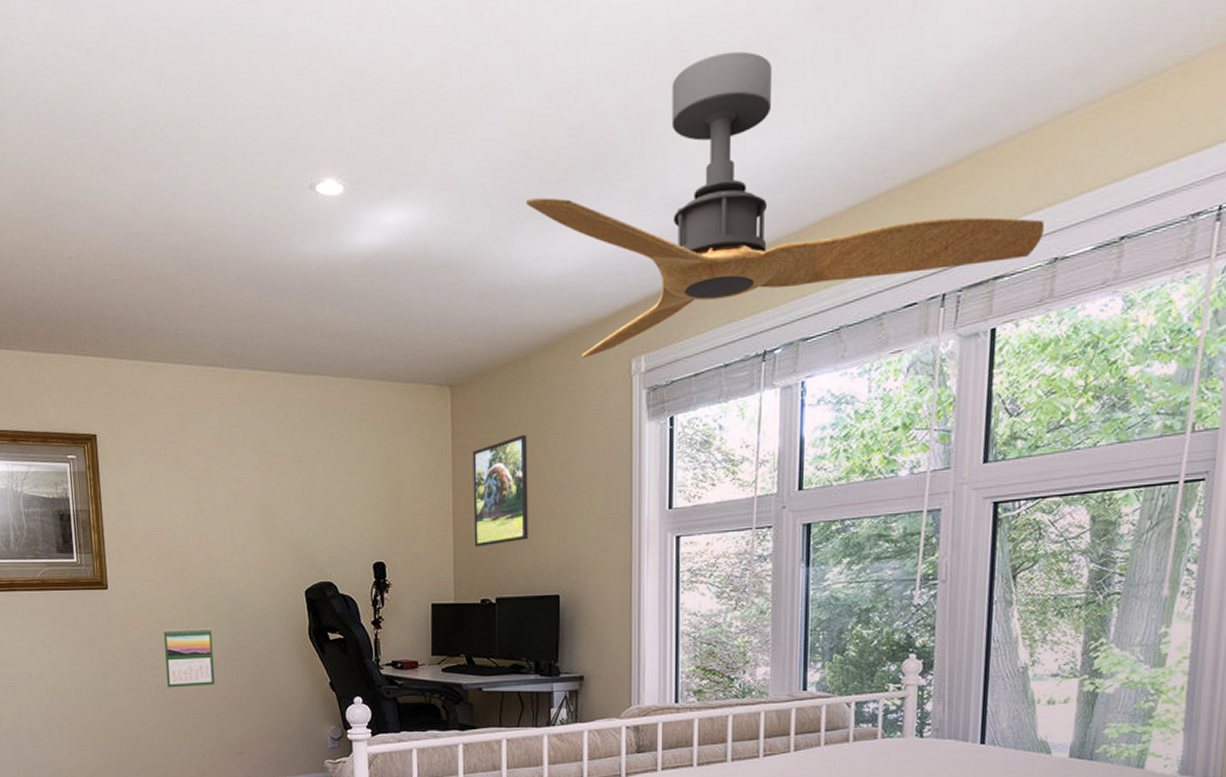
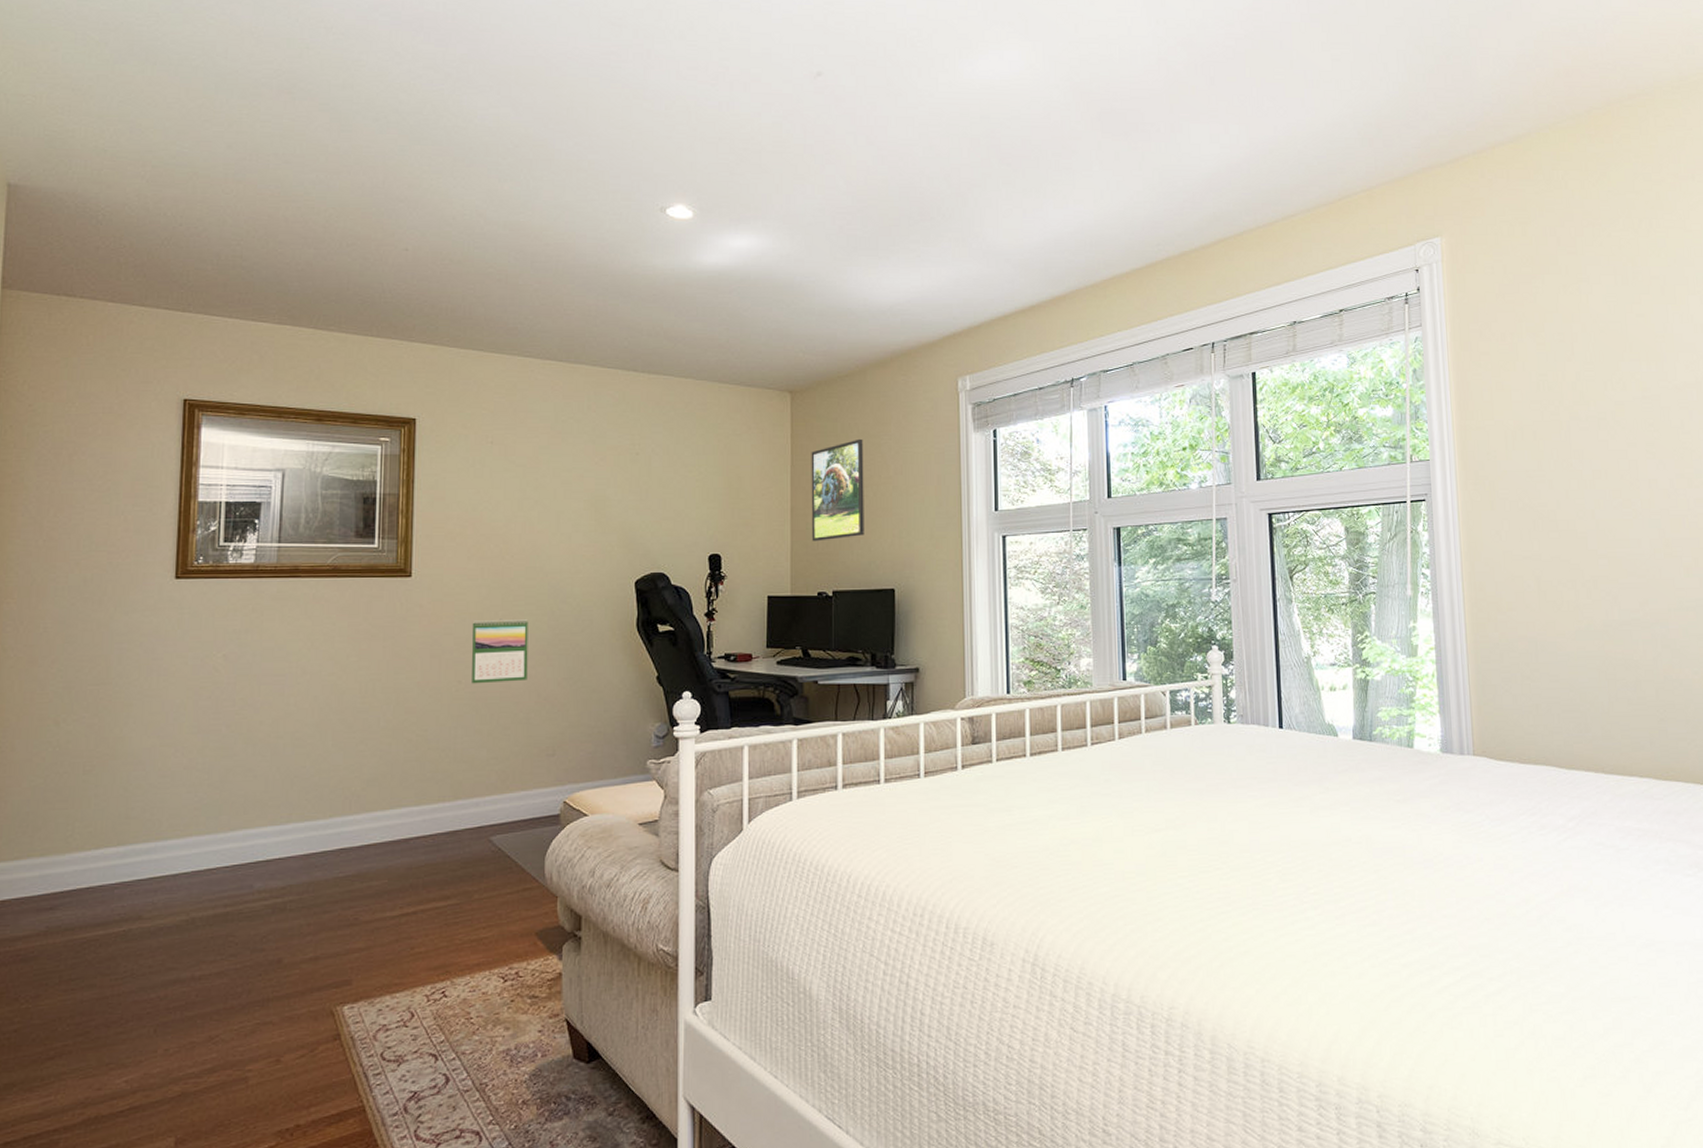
ceiling fan: present [526,51,1045,358] -> none [863,143,1284,374]

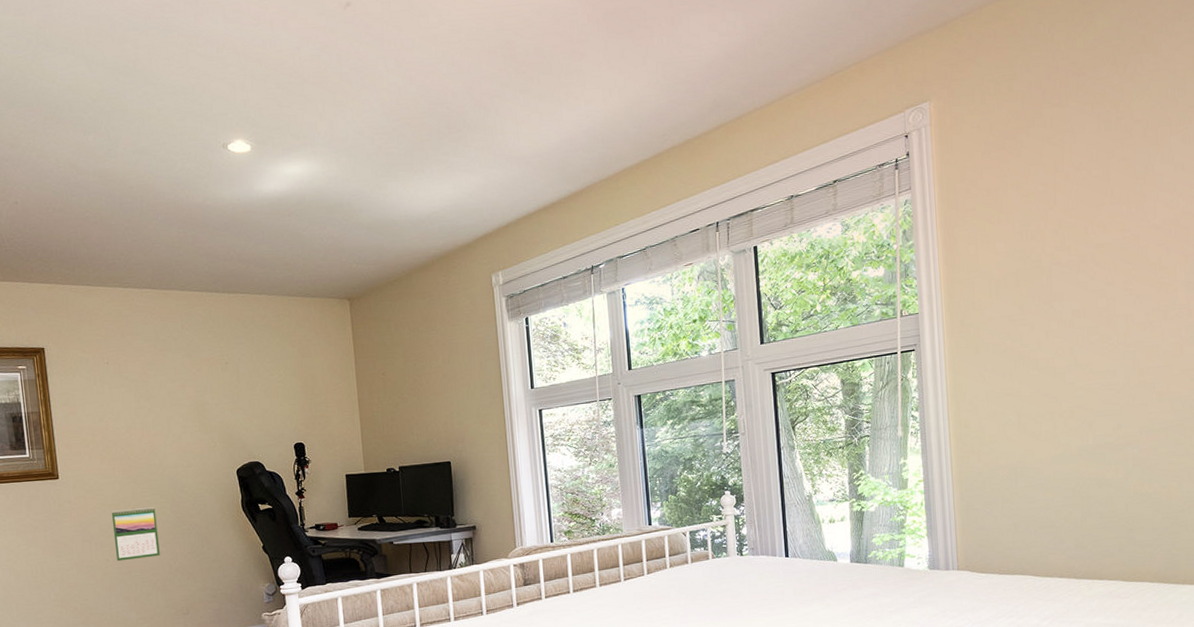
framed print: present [811,438,864,542] -> none [371,335,422,426]

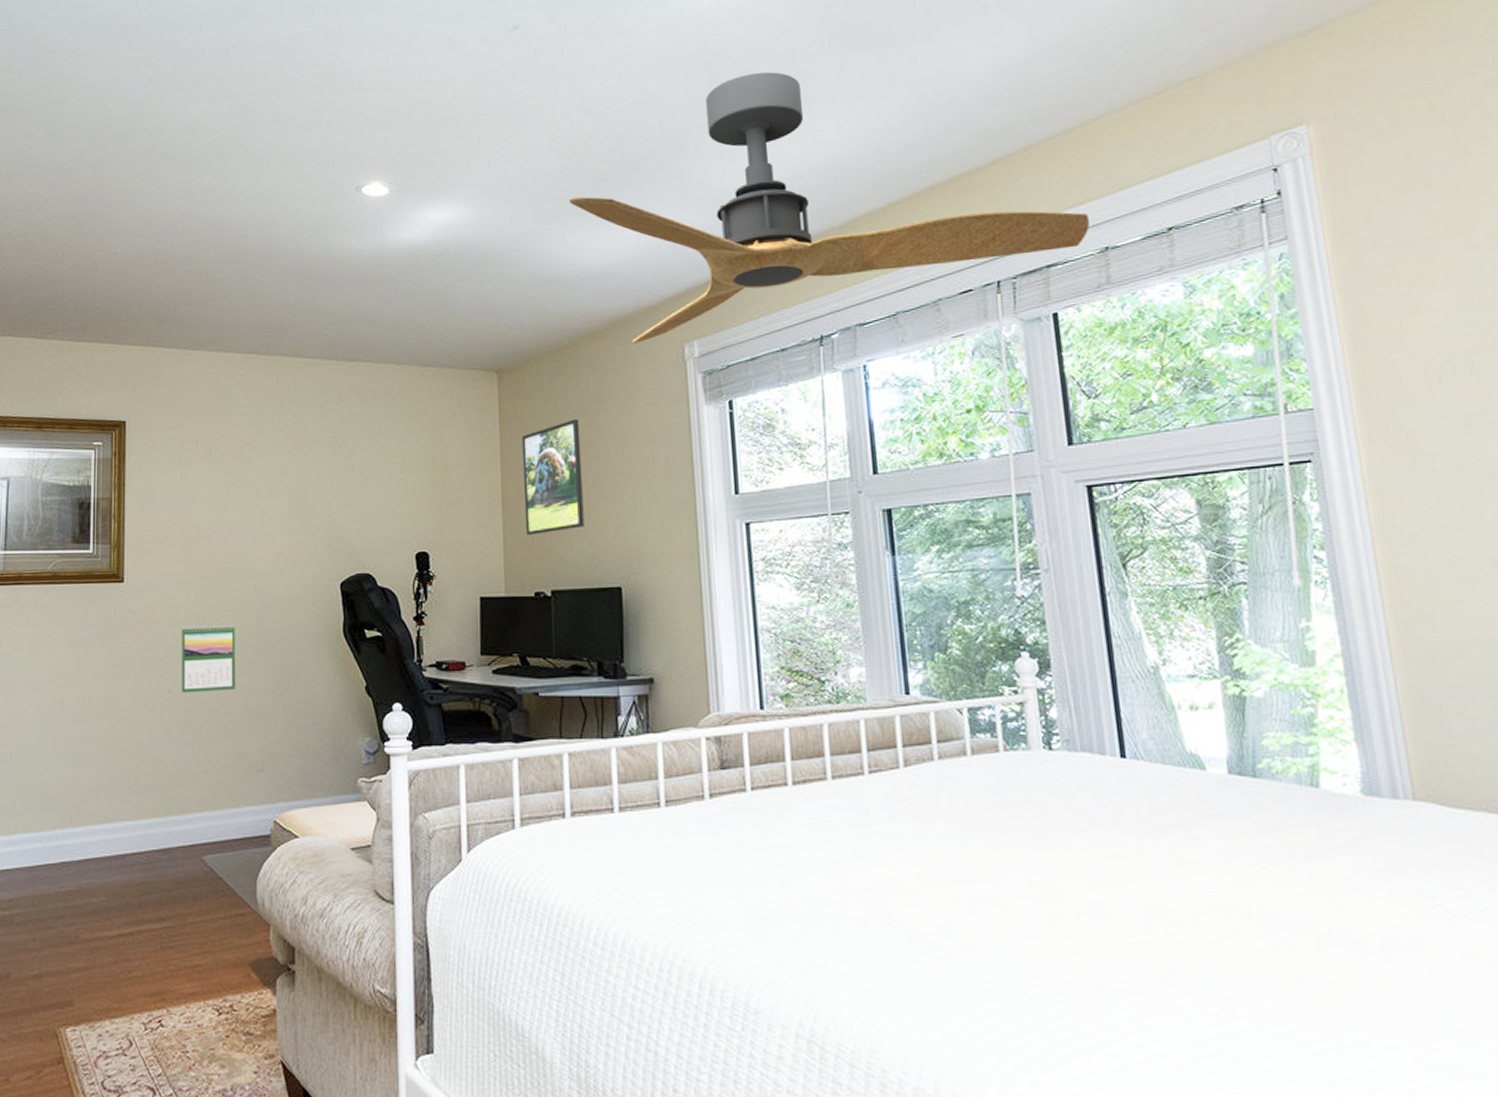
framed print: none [371,335,422,426] -> present [522,418,585,536]
ceiling fan: none [399,49,782,274] -> present [569,72,1090,343]

